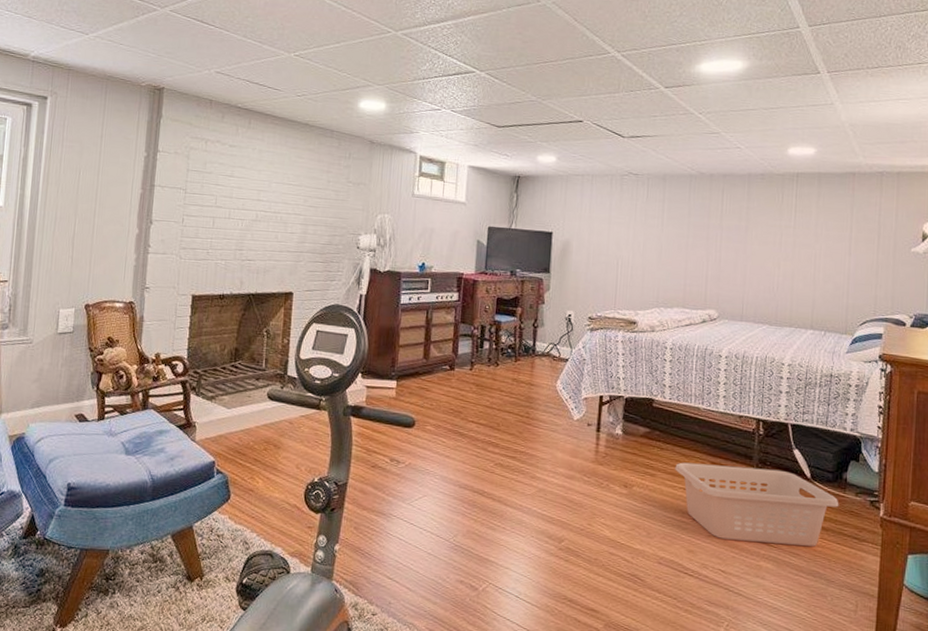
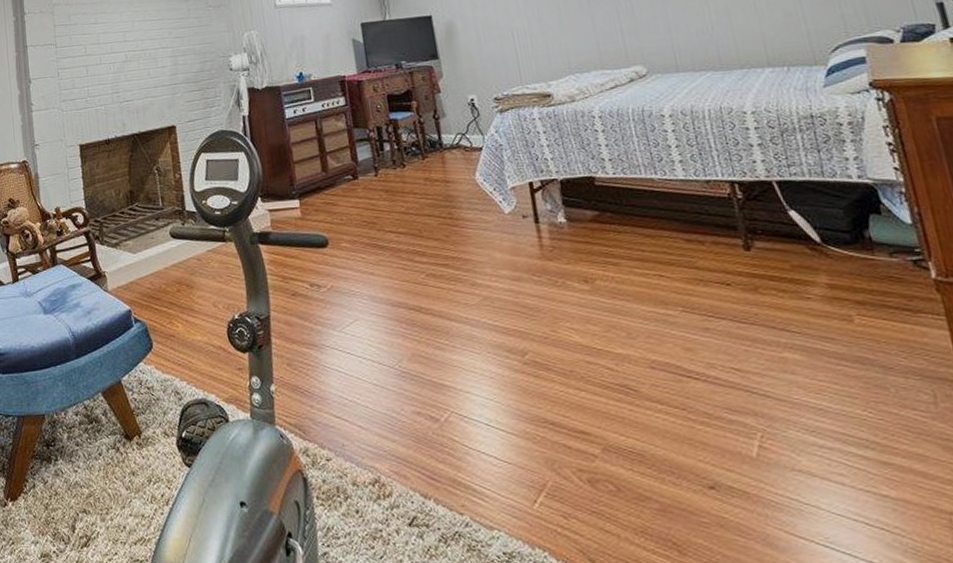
laundry basket: present [675,462,839,546] -> none [641,237,871,330]

